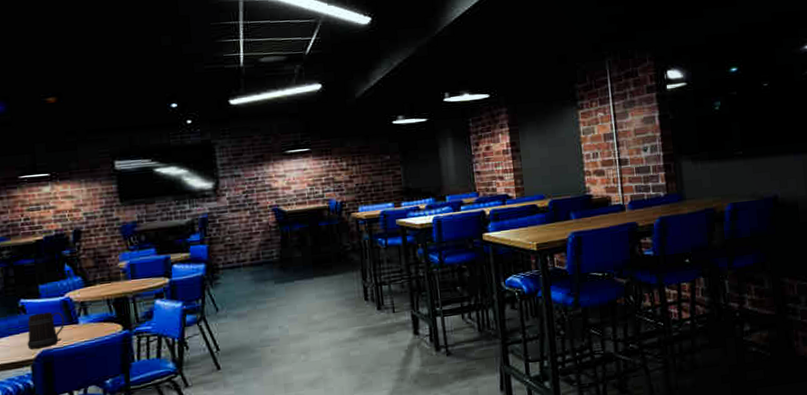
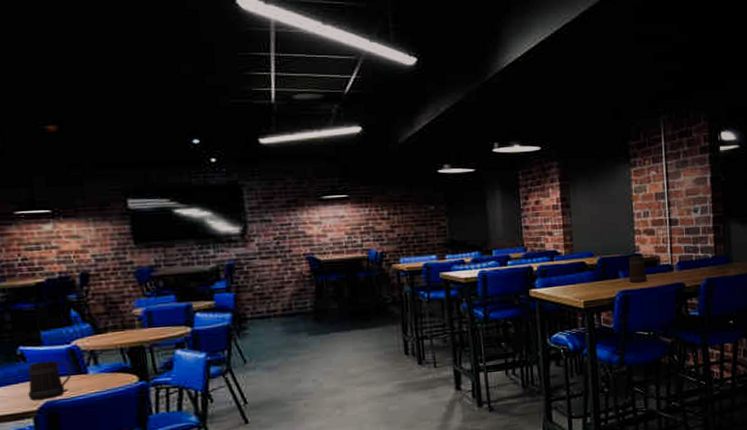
beer mug: none [580,196,600,225] -> present [629,255,648,284]

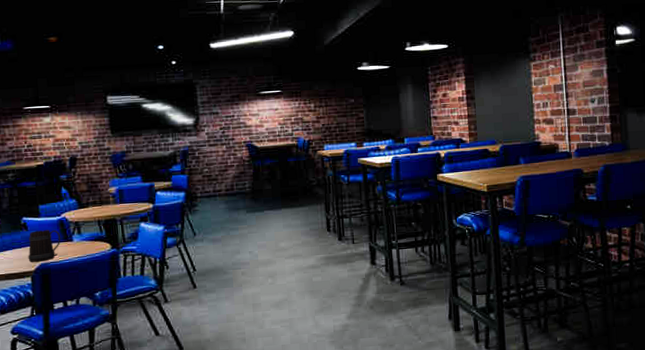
beer mug: present [629,255,648,284] -> none [529,143,547,169]

